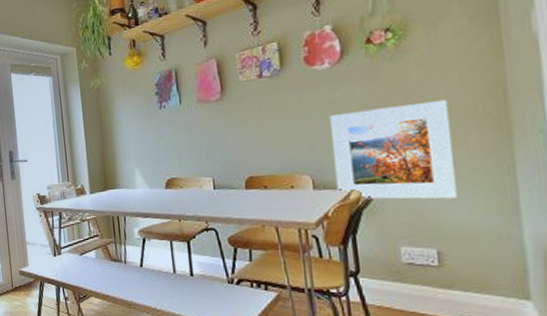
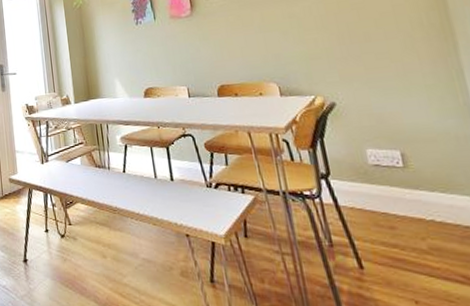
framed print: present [330,99,457,199] -> none [290,12,414,105]

